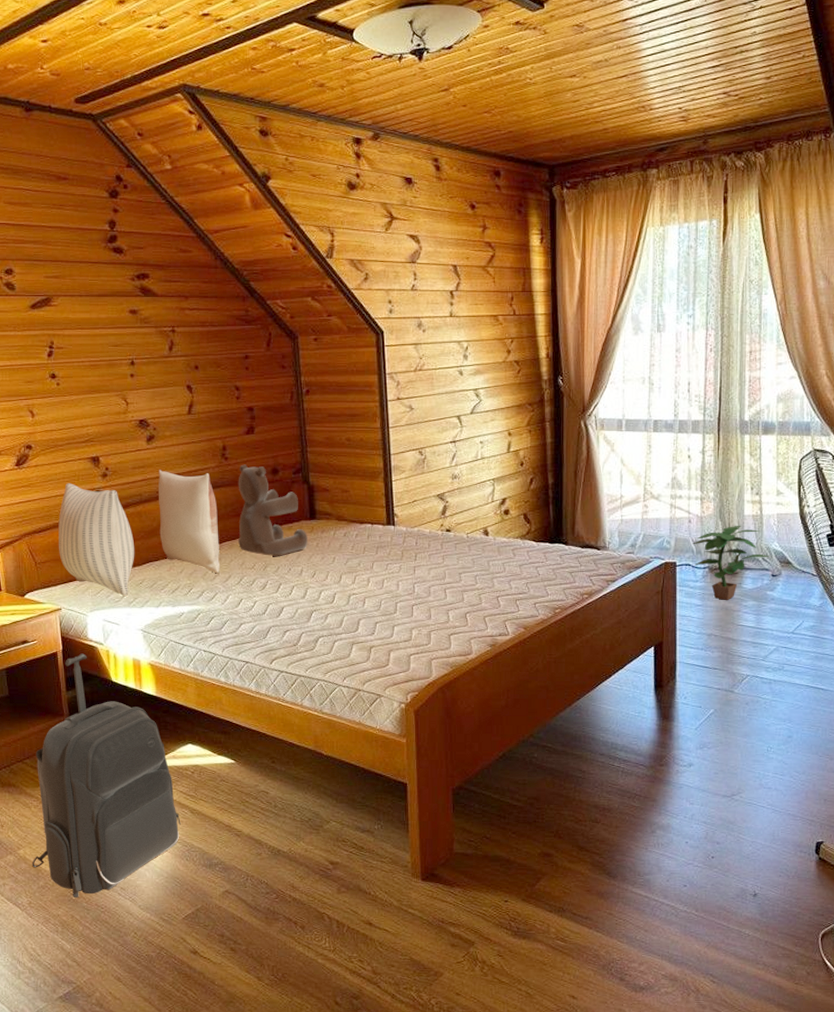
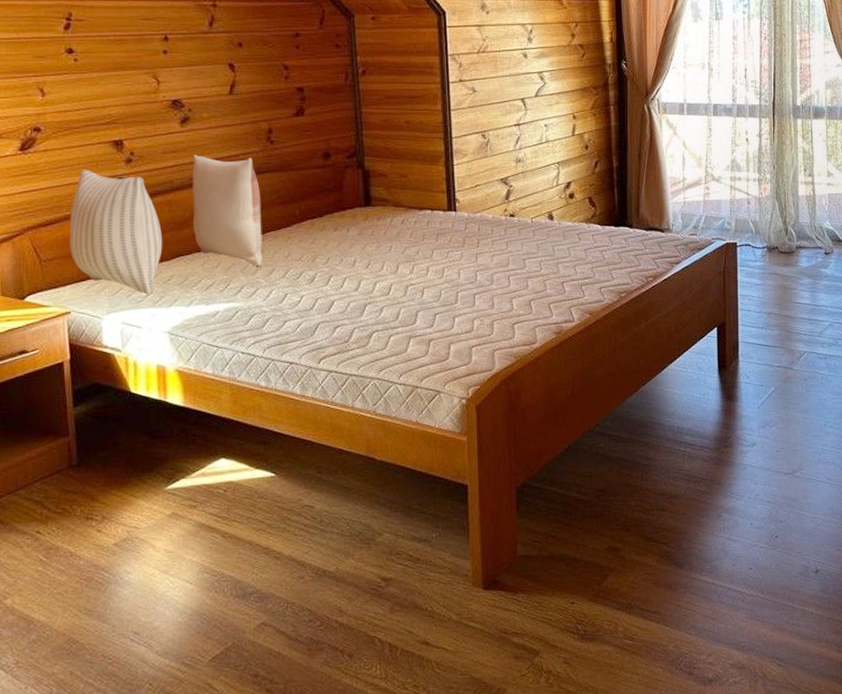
rolling backpack: present [32,653,181,899] -> none [21,362,210,651]
teddy bear: present [238,464,307,556] -> none [284,148,362,246]
potted plant: present [691,525,770,600] -> none [750,205,823,279]

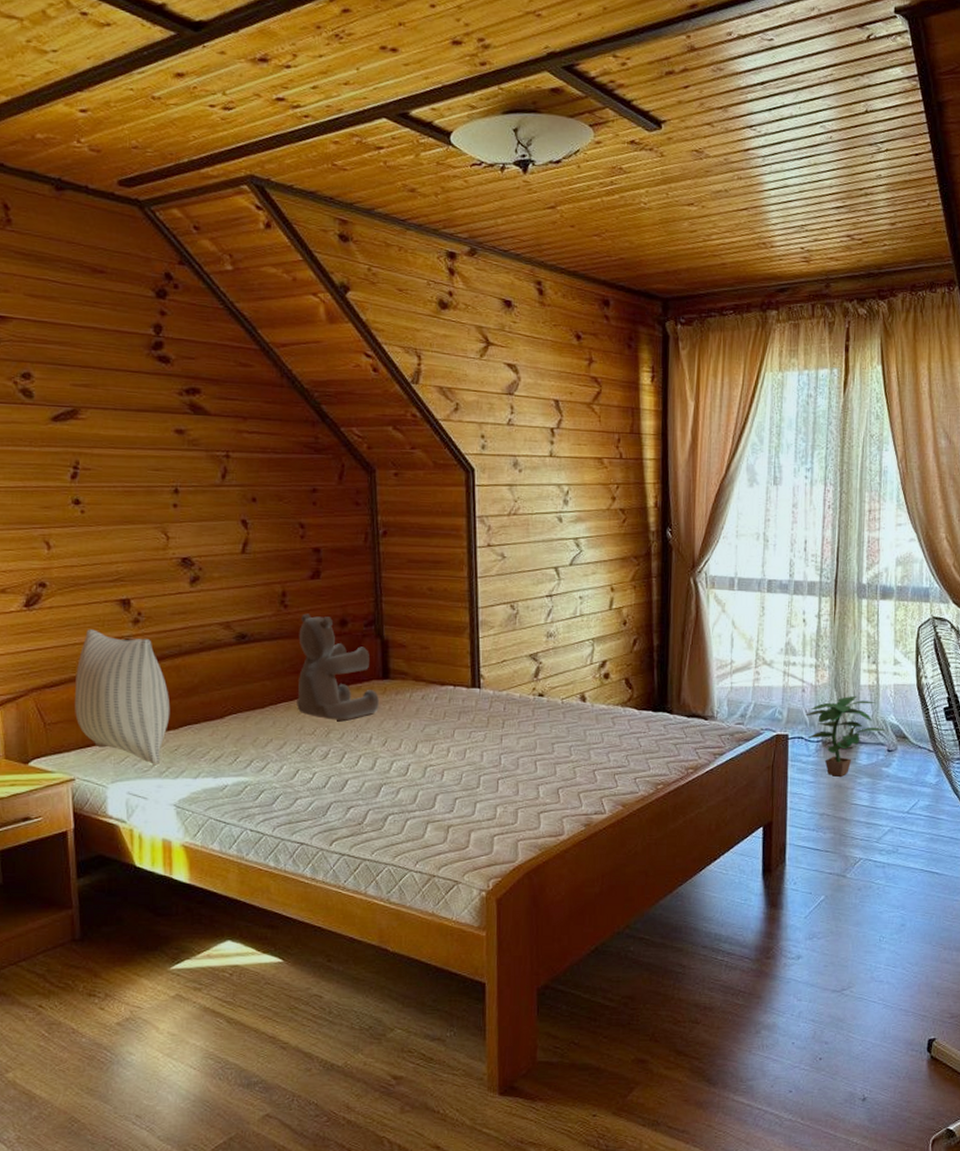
pillow: present [193,154,263,267] -> none [201,617,274,740]
teddy bear: none [284,148,362,246] -> present [297,613,379,721]
potted plant: none [750,205,823,279] -> present [804,695,886,777]

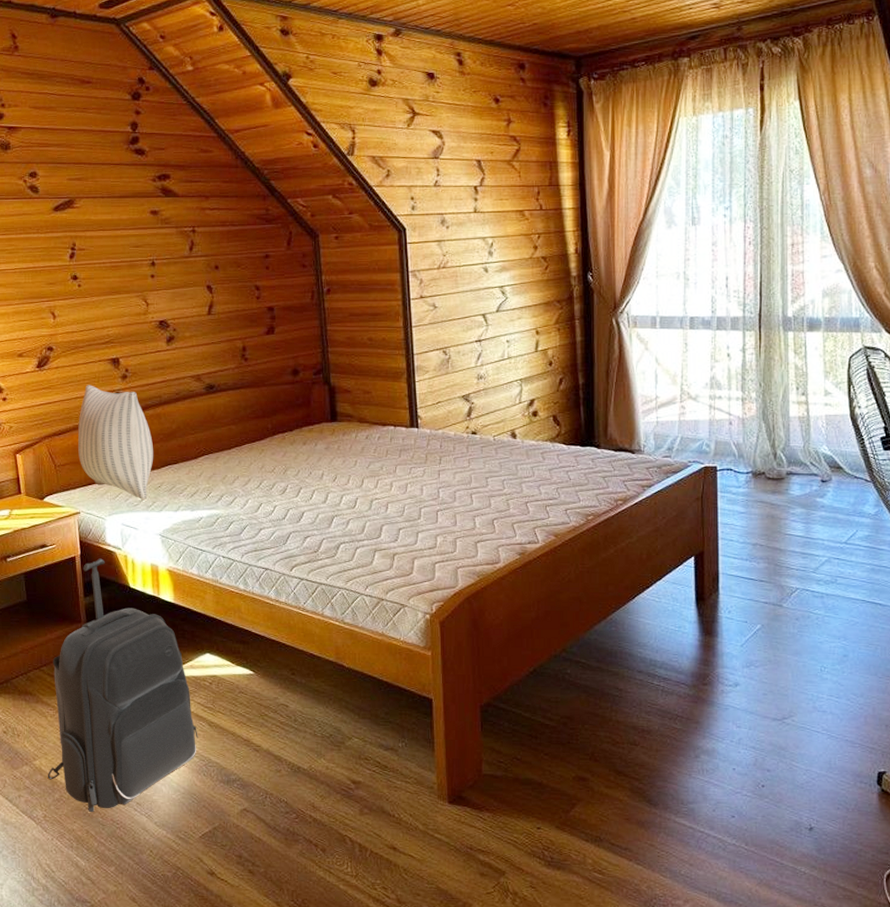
rolling backpack: none [23,833,214,1131] -> present [47,558,198,813]
teddy bear: present [297,613,379,721] -> none [258,365,328,459]
potted plant: present [804,695,886,777] -> none [733,427,819,507]

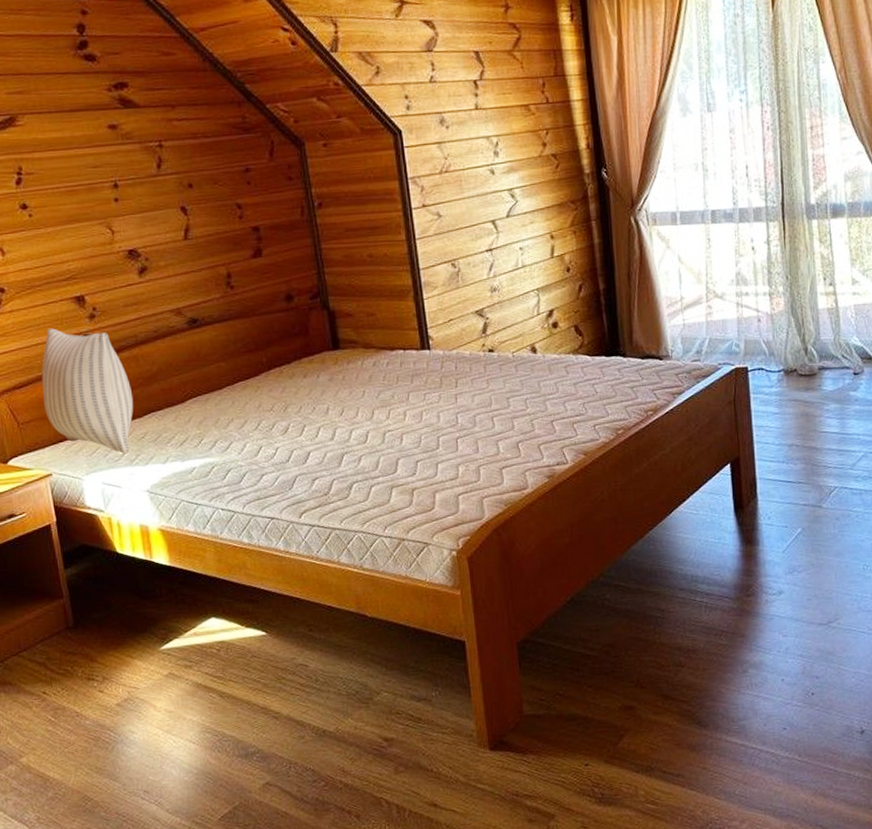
rolling backpack: present [47,558,198,813] -> none [33,523,209,808]

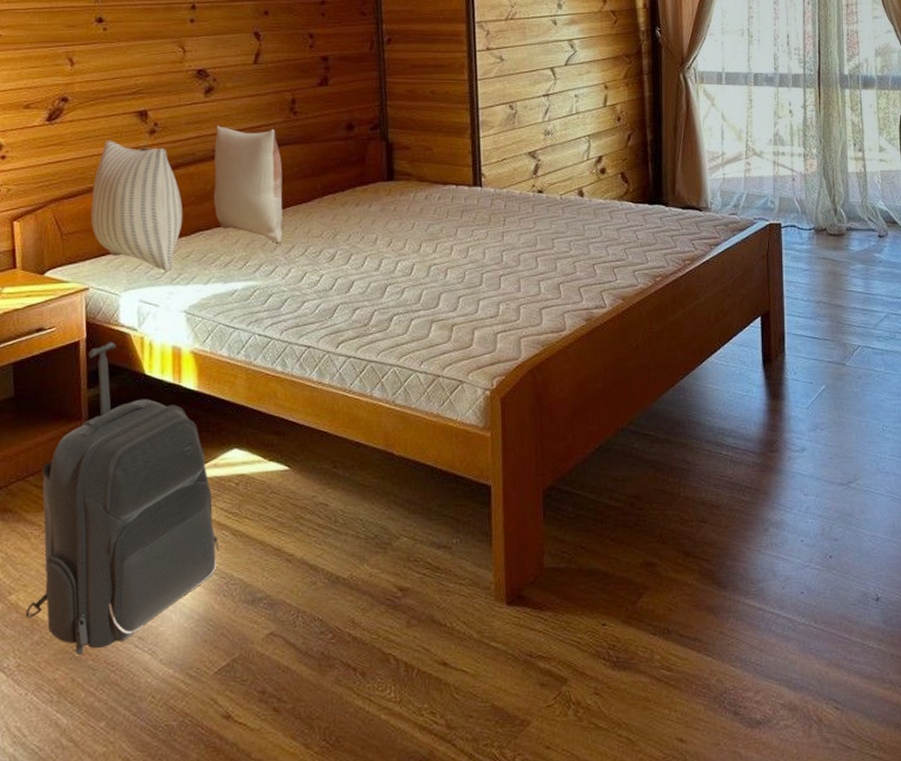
rolling backpack: none [33,523,209,808] -> present [25,342,219,656]
pillow: none [154,305,234,420] -> present [213,125,283,244]

